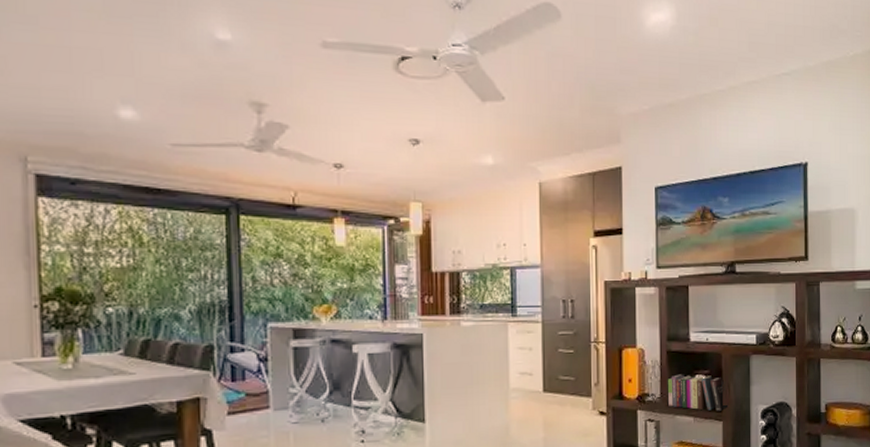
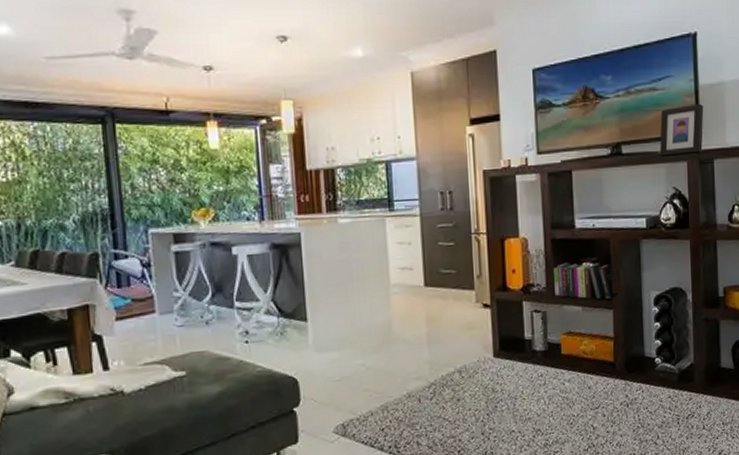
picture frame: none [770,230,812,278] -> present [659,104,704,158]

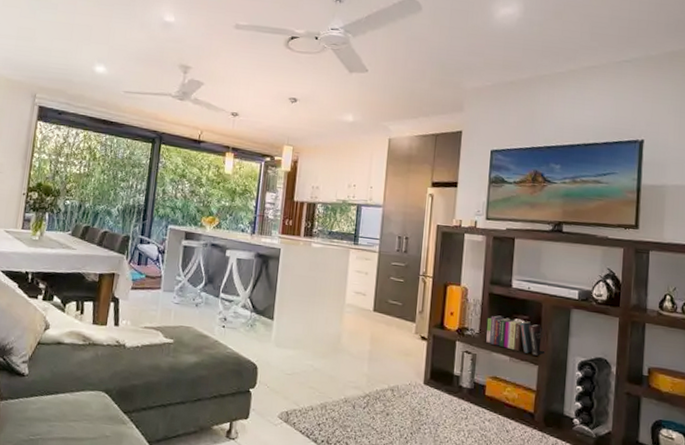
picture frame: present [659,104,704,158] -> none [597,200,644,244]

